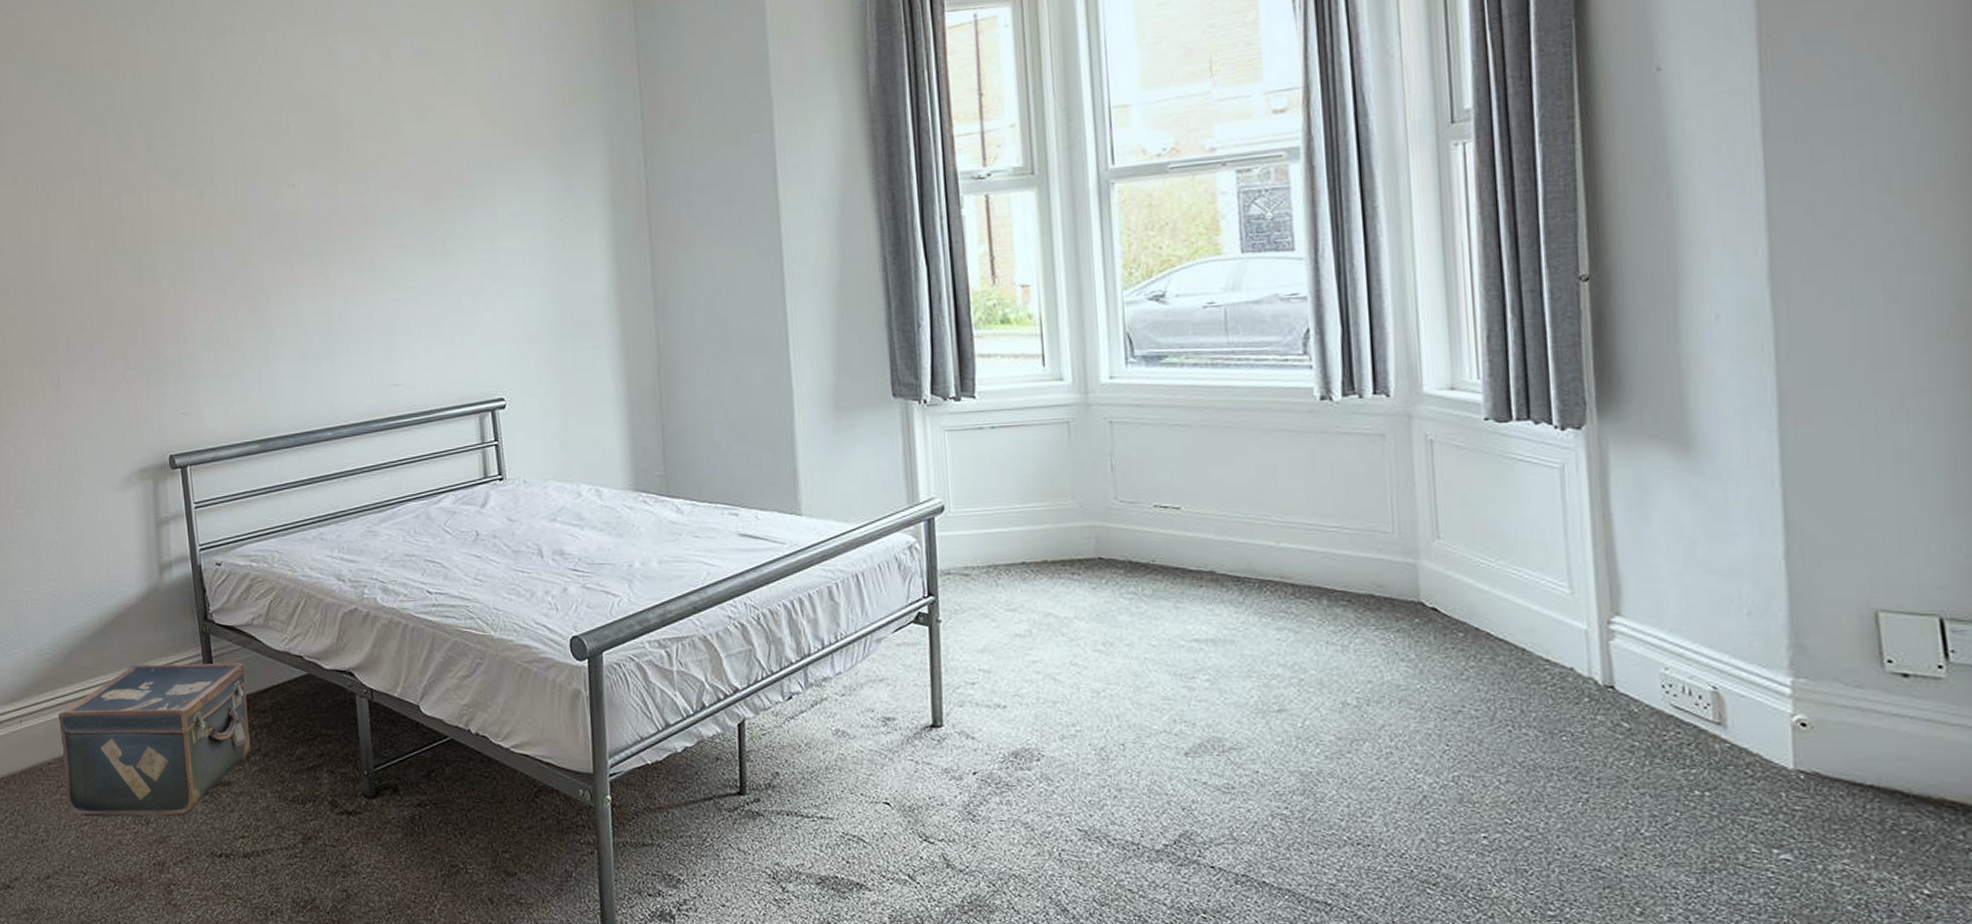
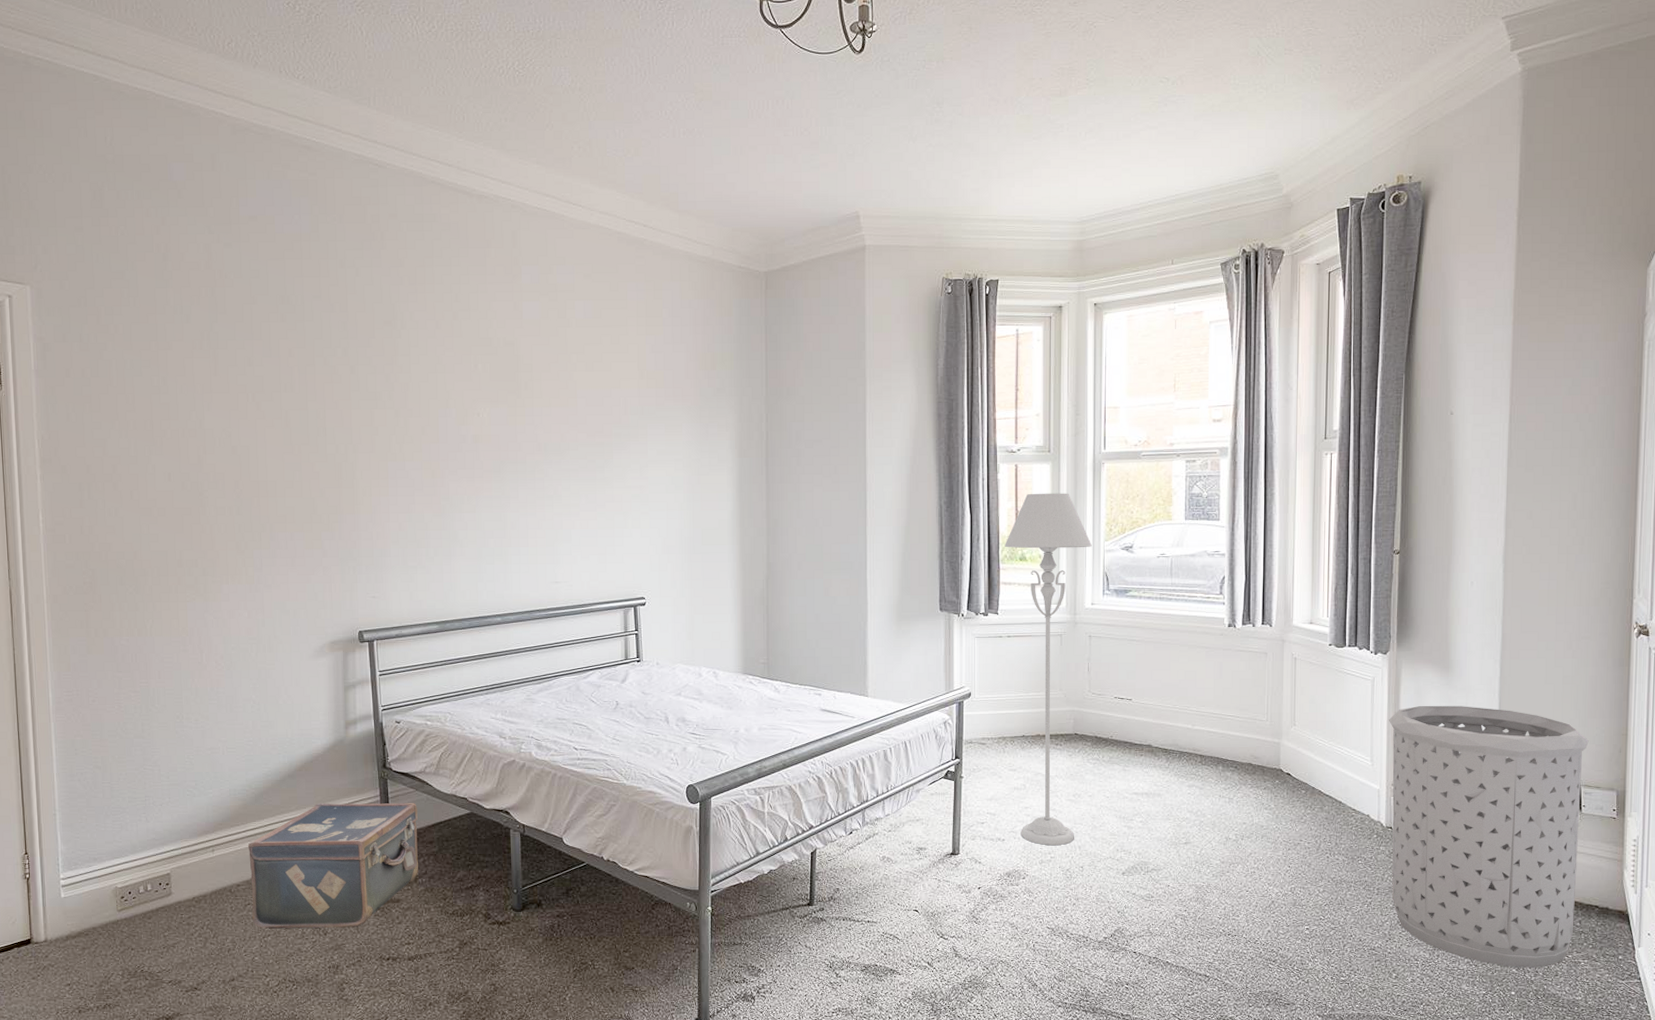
floor lamp: none [978,227,1109,715] -> present [1005,493,1092,846]
laundry basket: none [1592,501,1954,904] -> present [1388,706,1589,968]

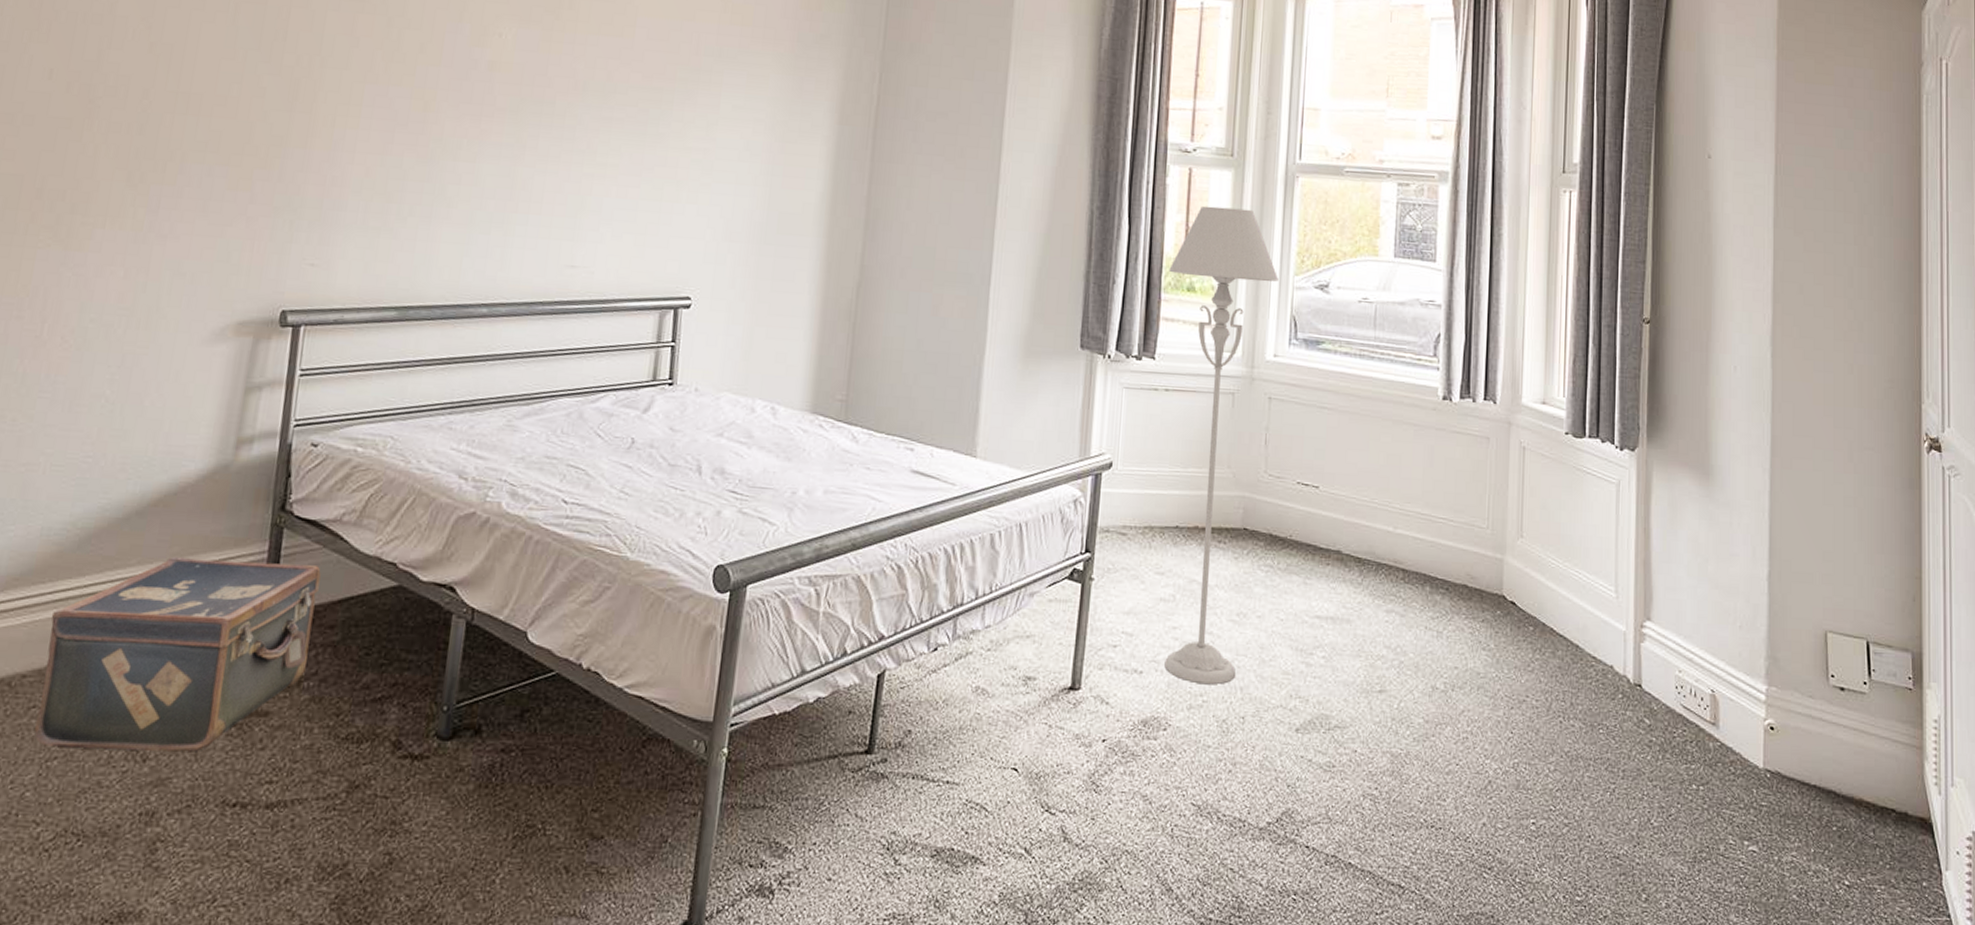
laundry basket: present [1388,706,1589,968] -> none [1636,522,1877,894]

